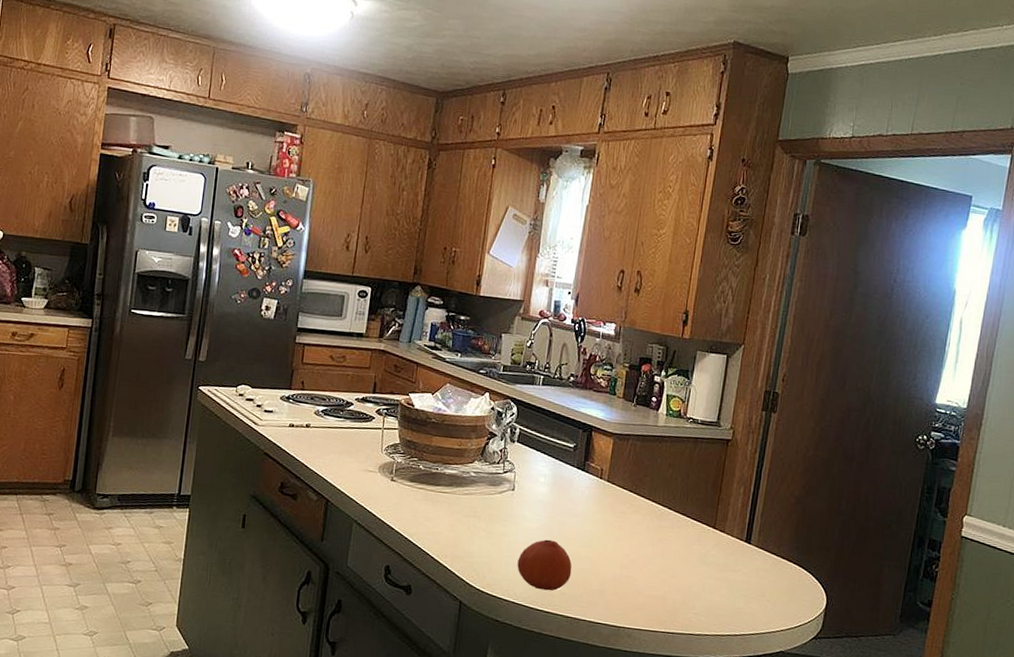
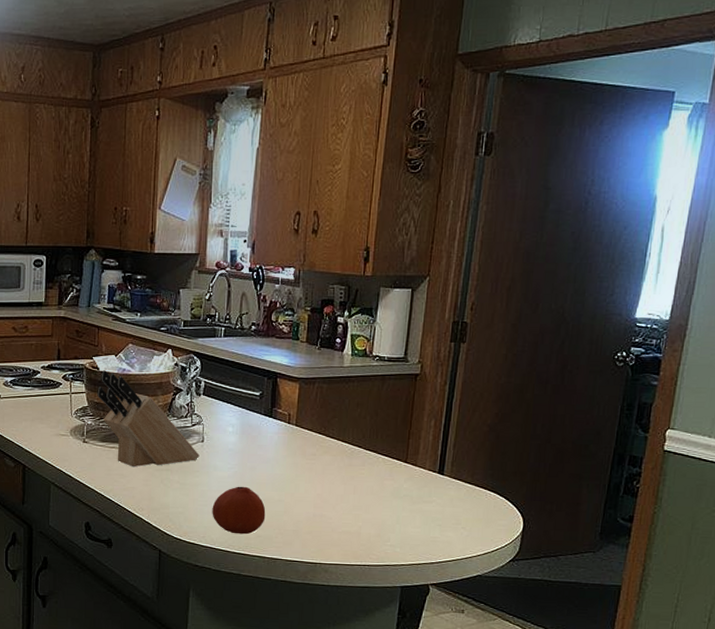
knife block: none [410,408,509,512] -> present [97,370,200,467]

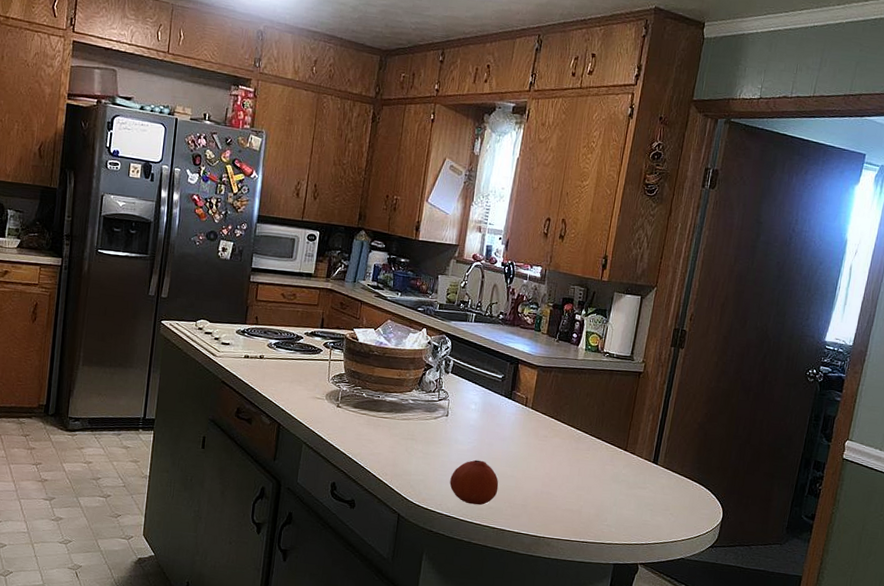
knife block: present [97,370,200,467] -> none [354,341,443,435]

